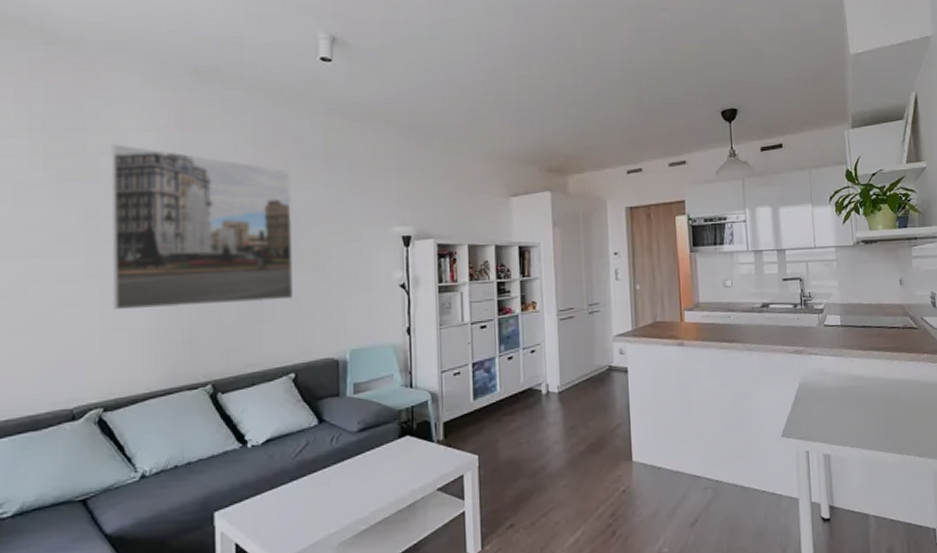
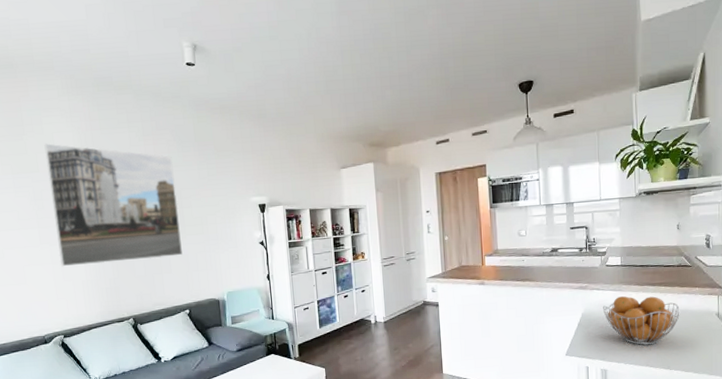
fruit basket: none [822,363,909,424] -> present [602,296,680,345]

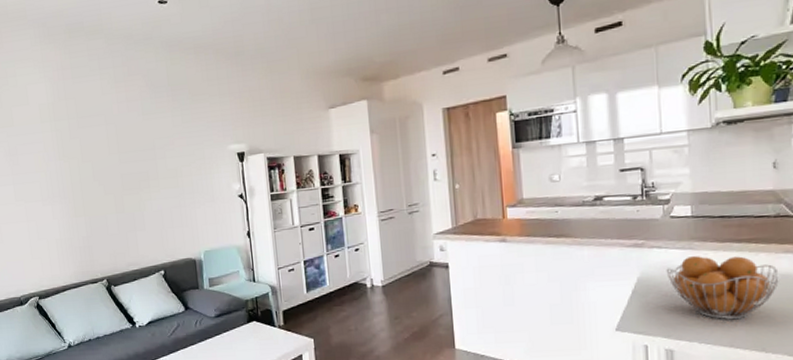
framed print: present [44,143,183,267] -> none [18,95,157,225]

